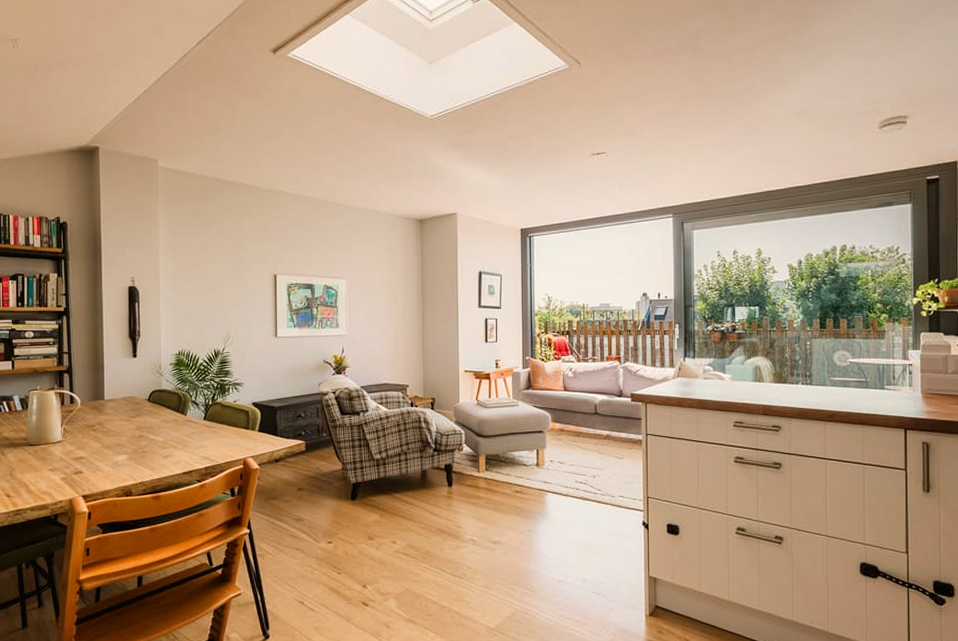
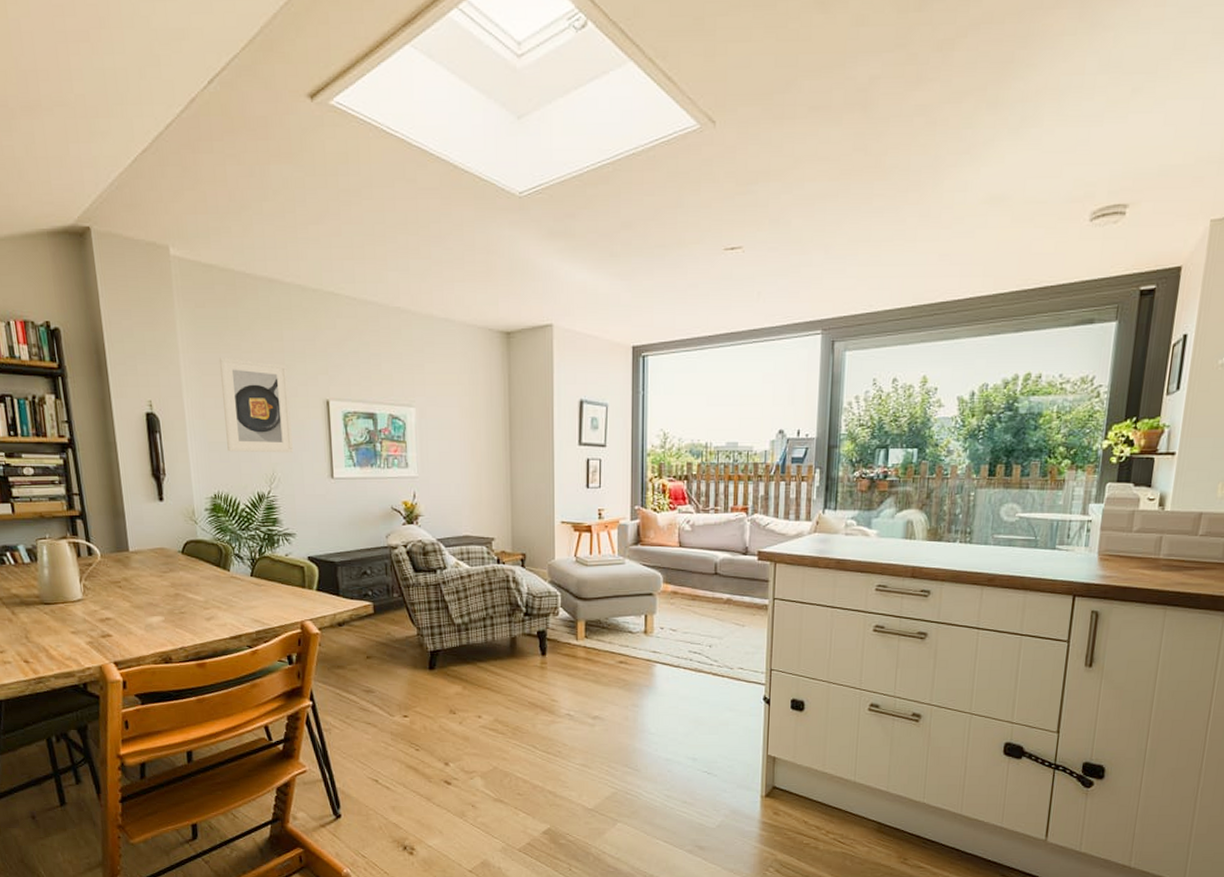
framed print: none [190,243,246,317] -> present [218,358,294,453]

